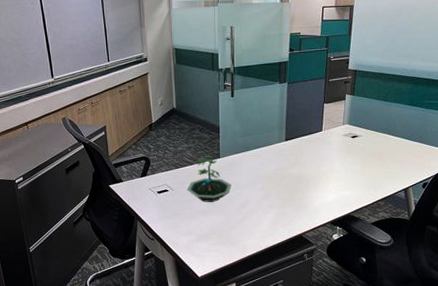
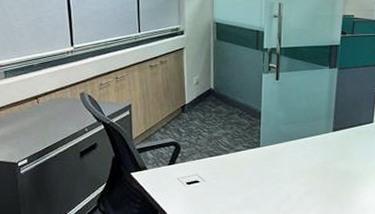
terrarium: present [186,154,232,202] -> none [220,143,271,197]

